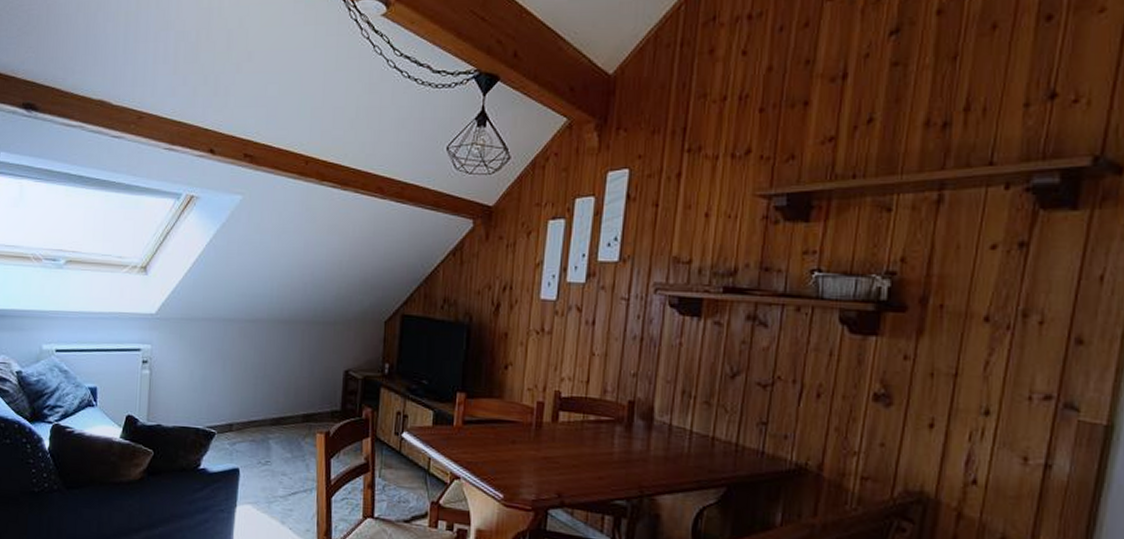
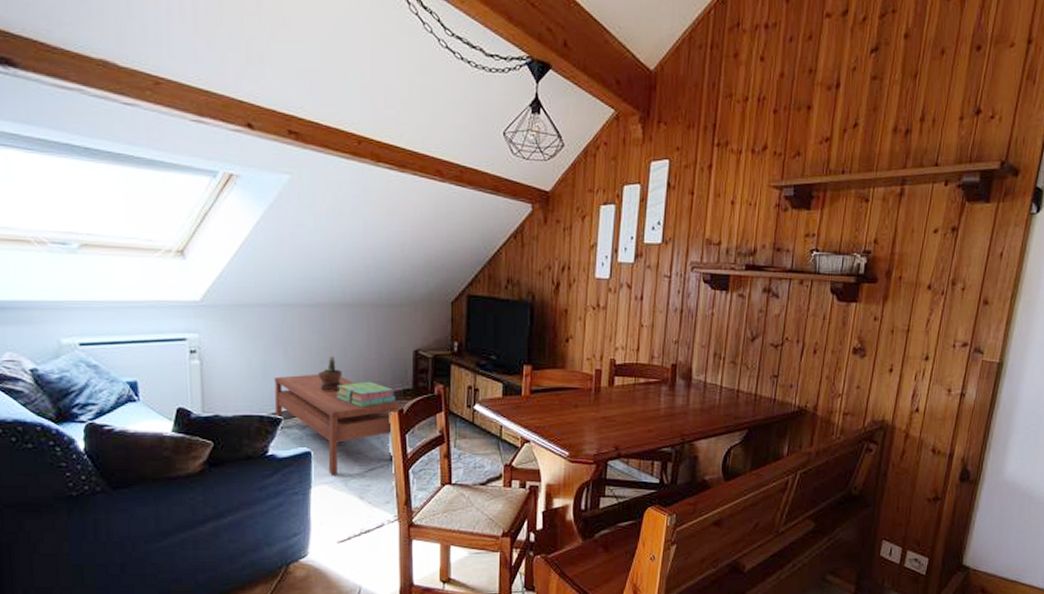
coffee table: none [209,389,327,496] -> present [274,374,400,475]
potted plant: none [252,371,275,408] -> present [318,355,344,391]
stack of books: none [266,400,324,427] -> present [335,381,396,408]

